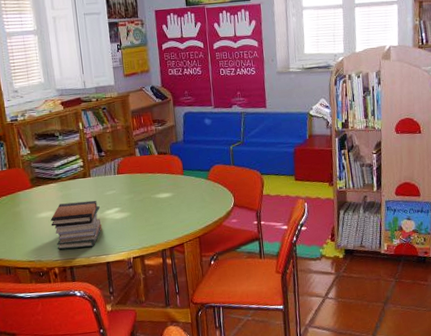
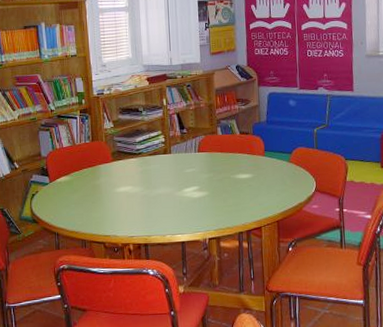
book stack: present [50,200,102,250] -> none [128,177,179,226]

